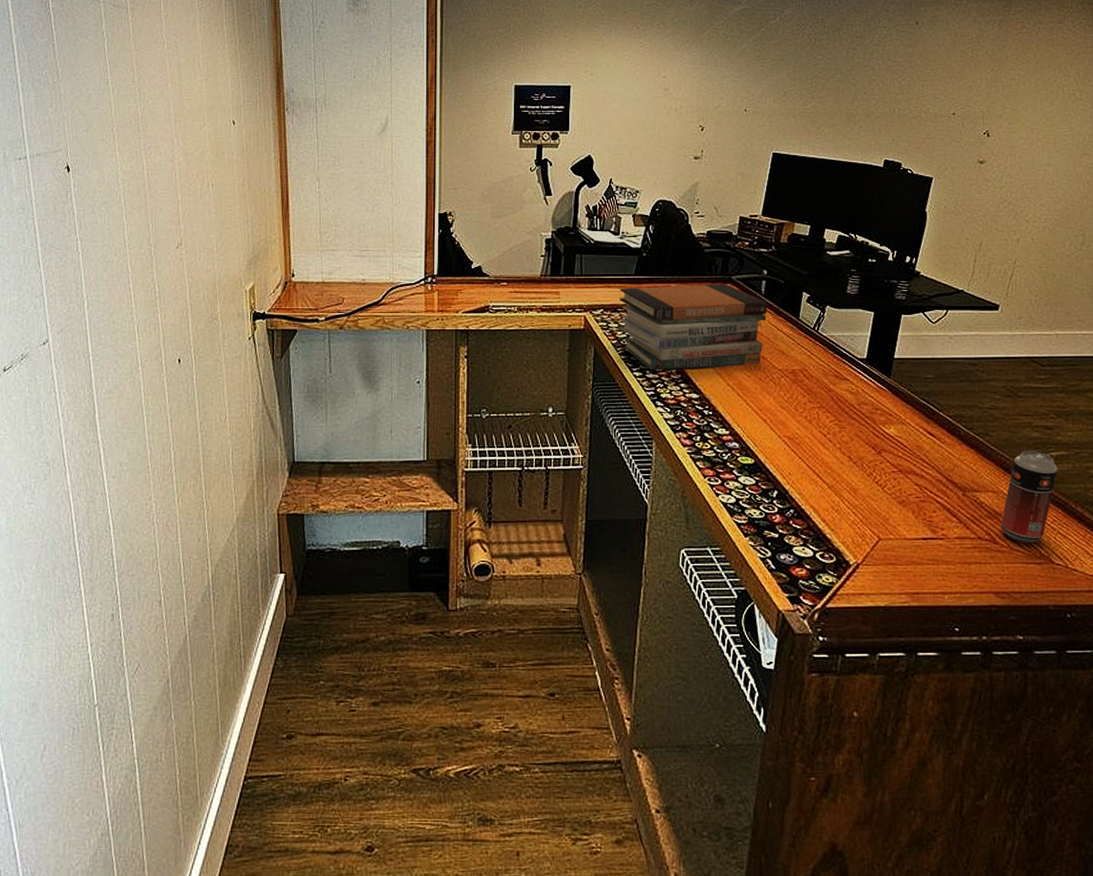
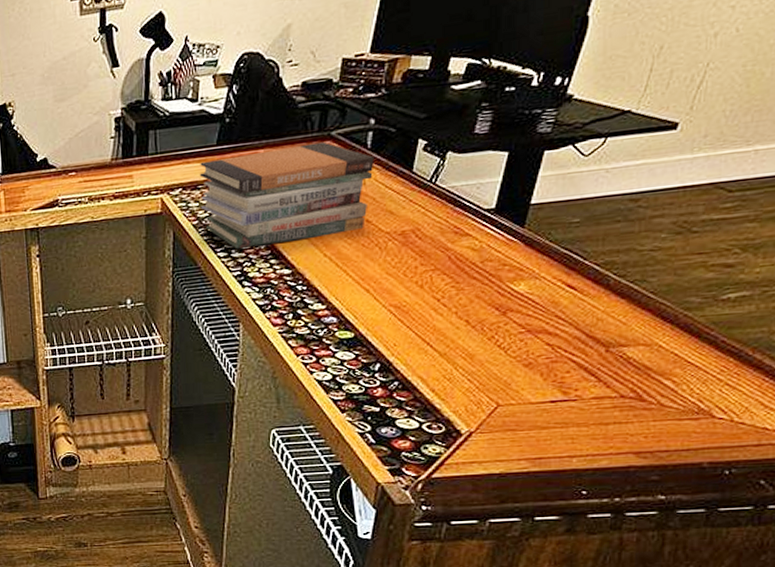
beverage can: present [1000,450,1058,544] -> none [650,293,736,399]

